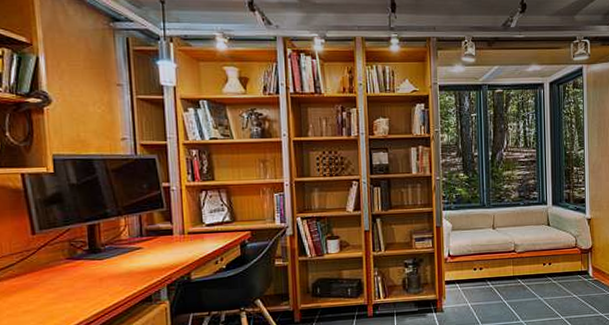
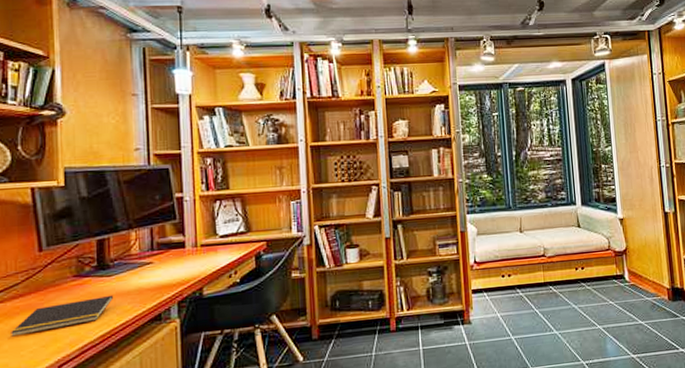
notepad: none [8,277,105,313] -> present [9,294,113,337]

